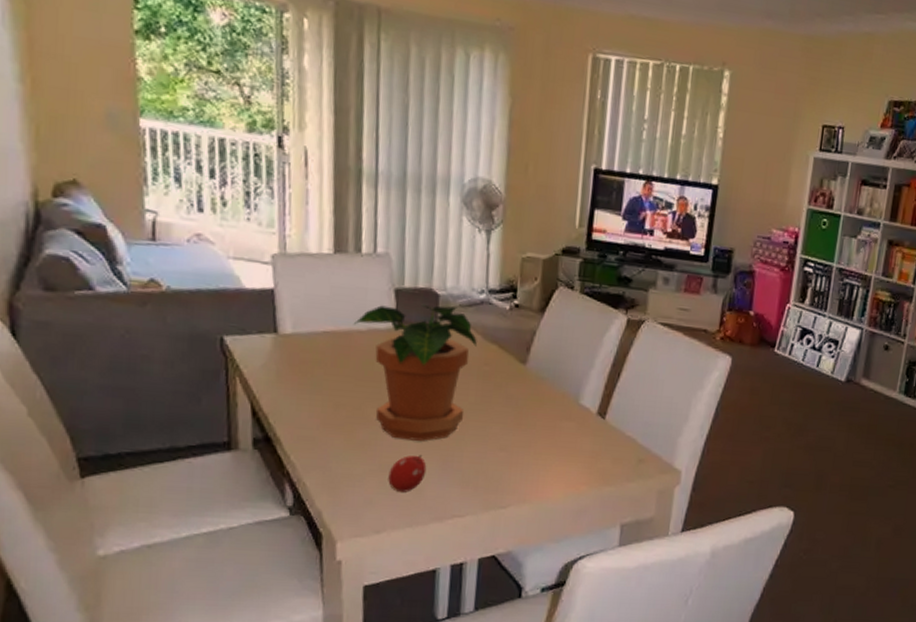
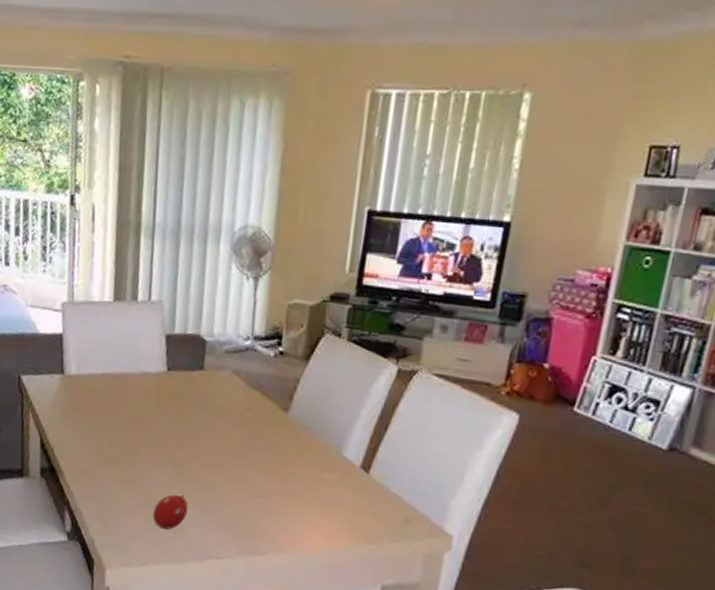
potted plant: present [354,303,477,441] -> none [129,349,241,482]

